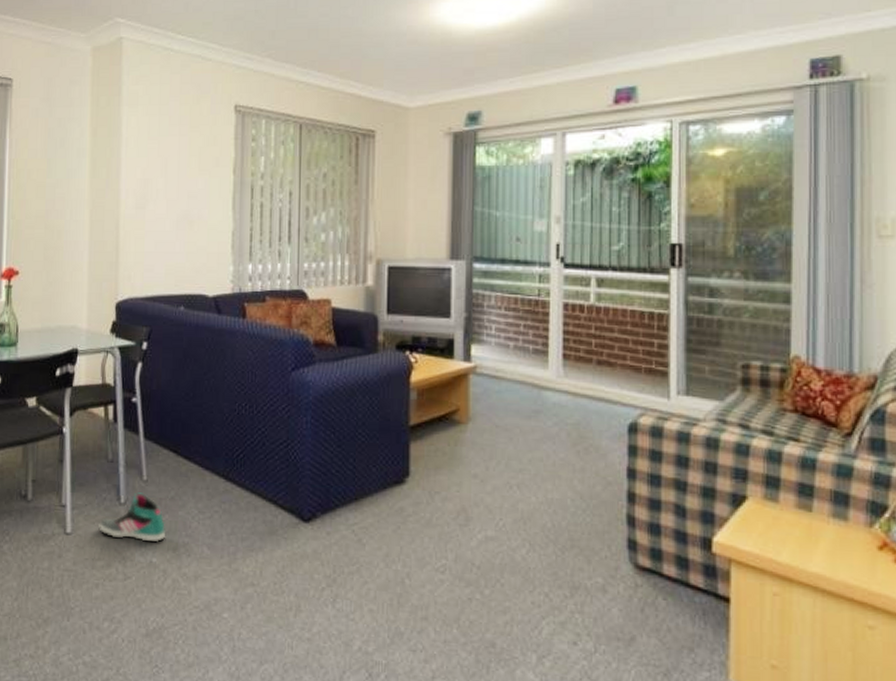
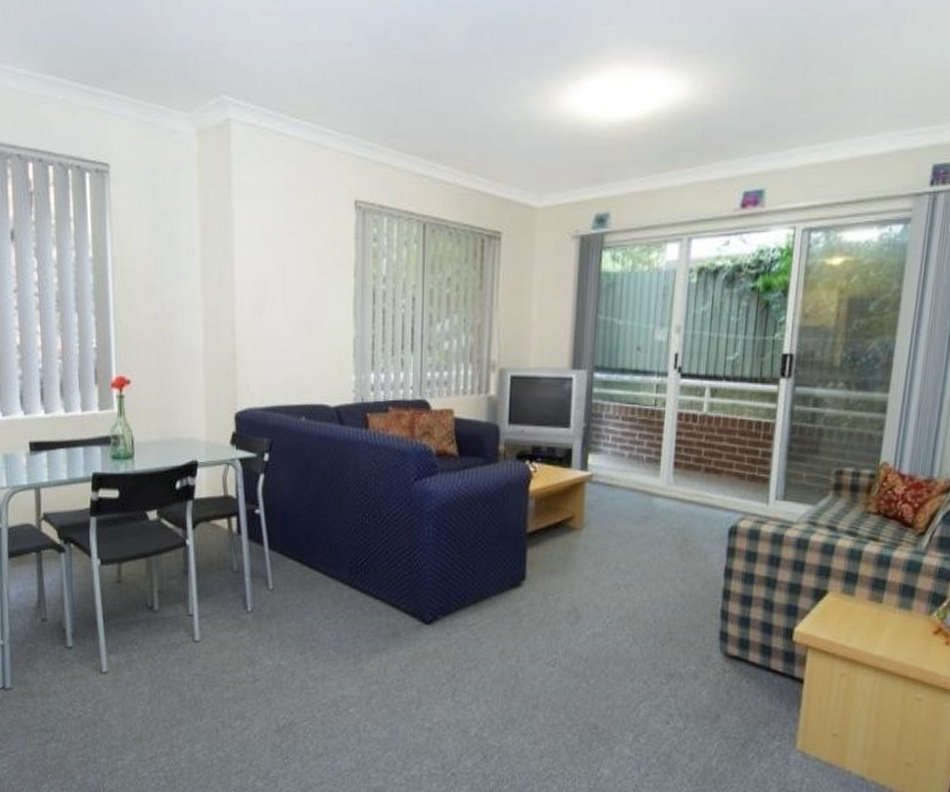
sneaker: present [99,492,166,543] -> none [227,601,293,647]

